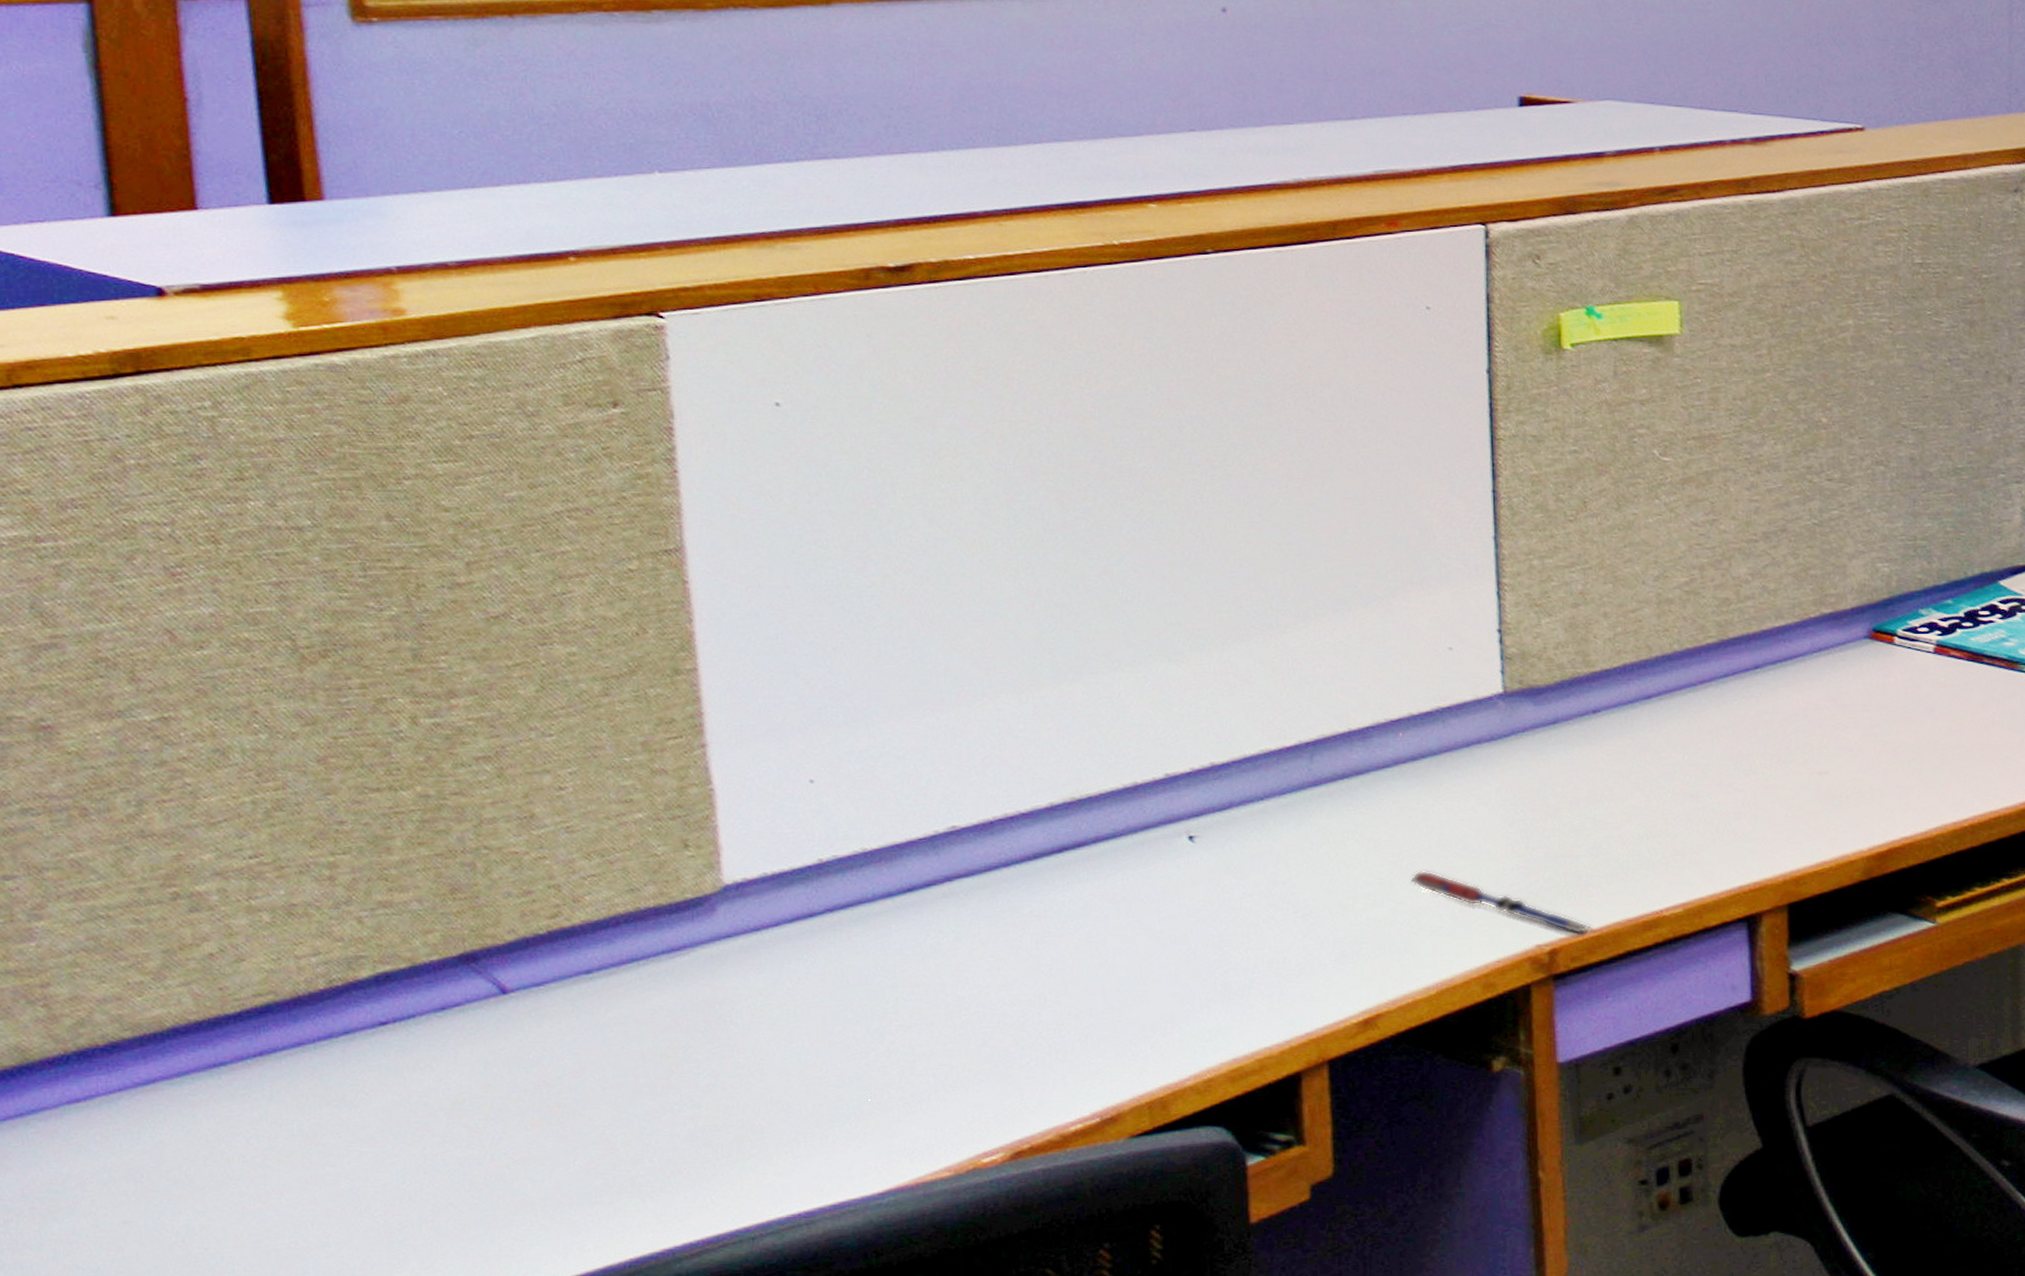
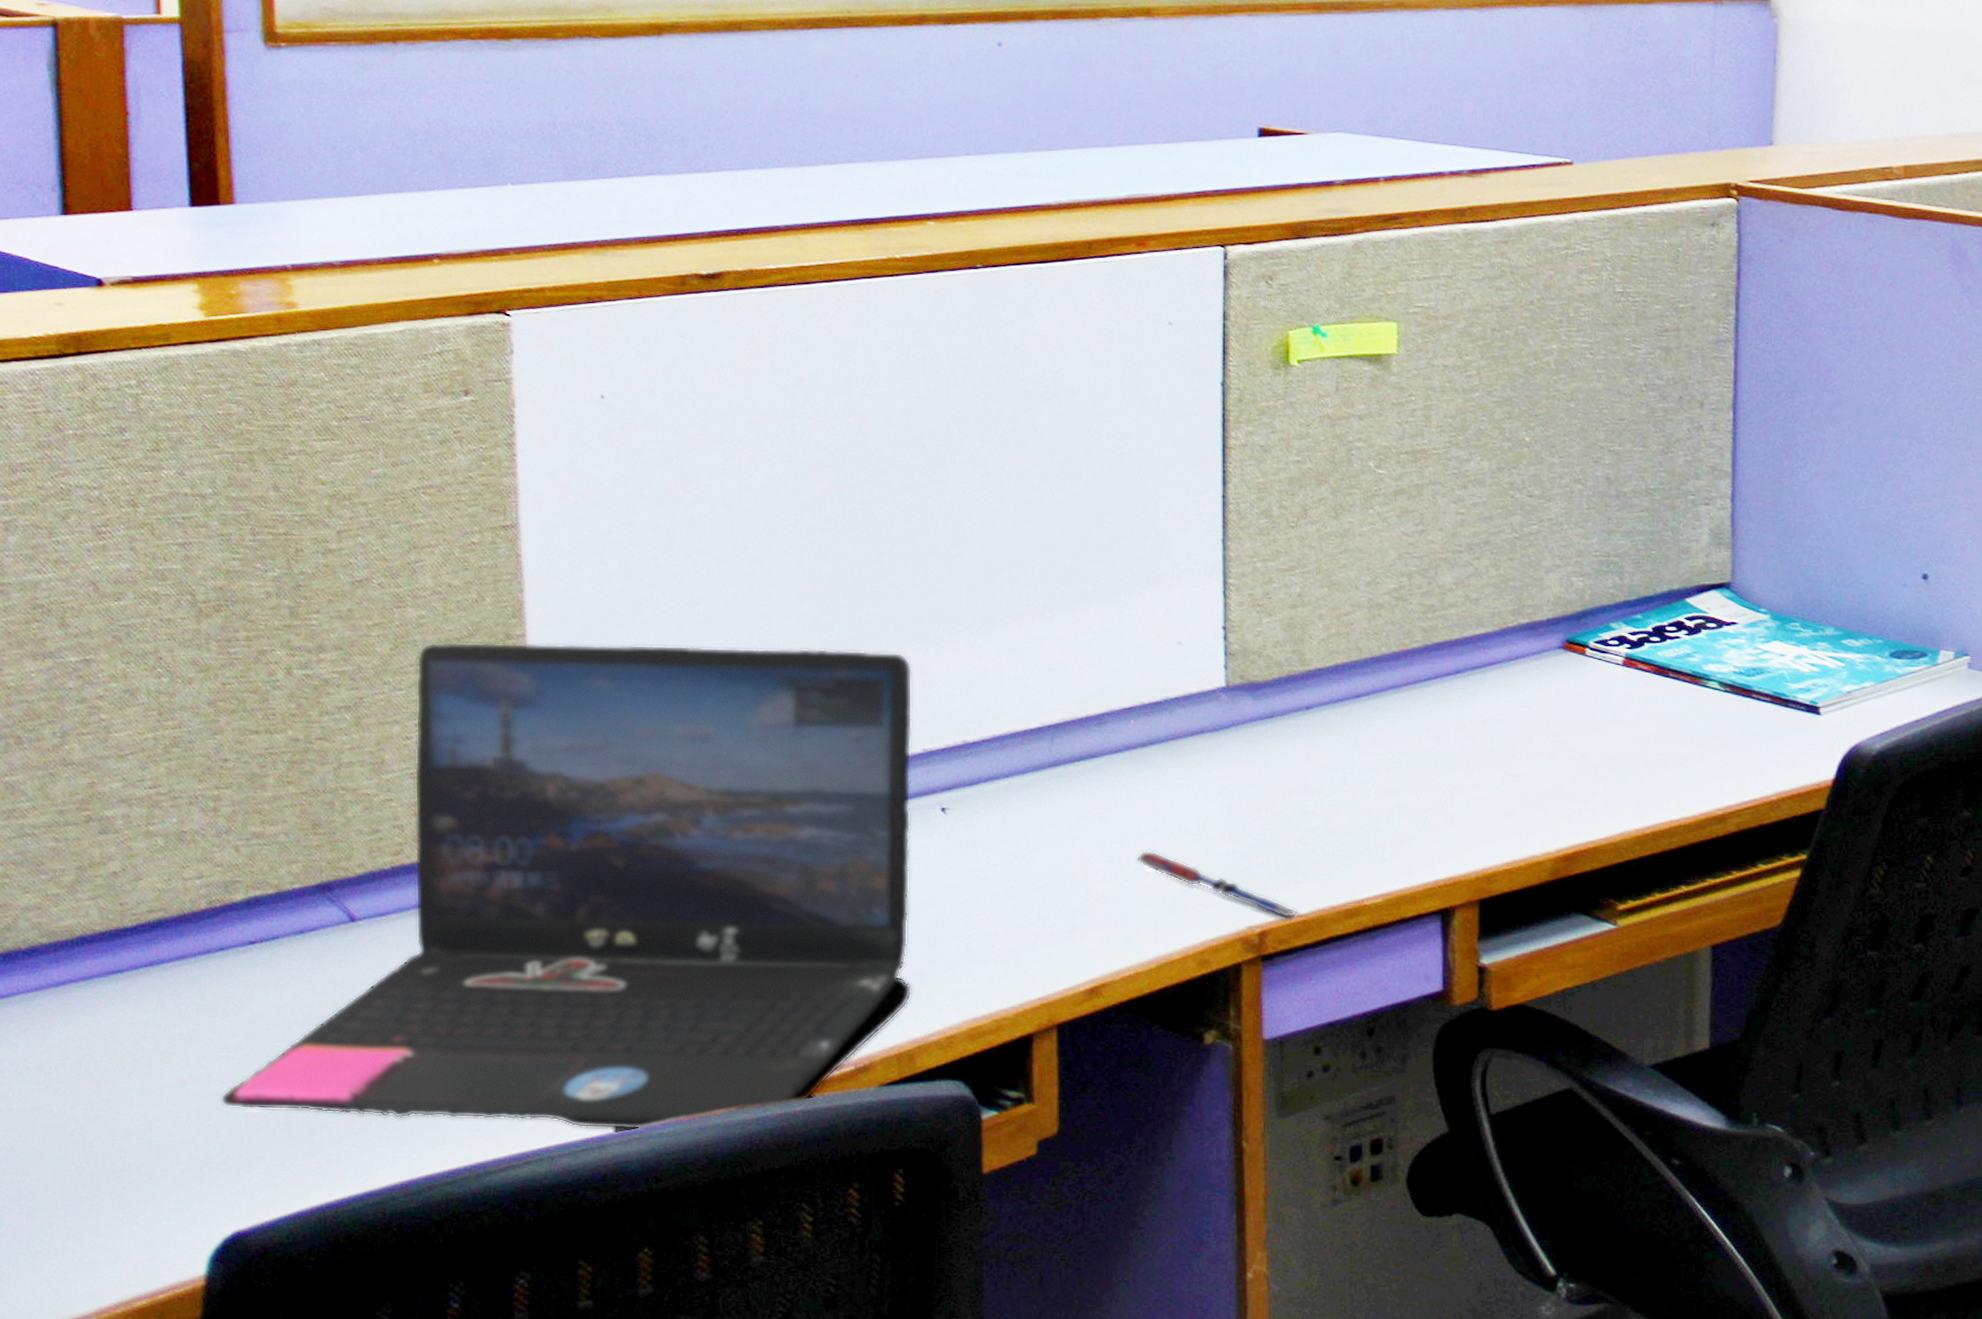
laptop: none [352,670,1163,1208] -> present [220,642,913,1130]

